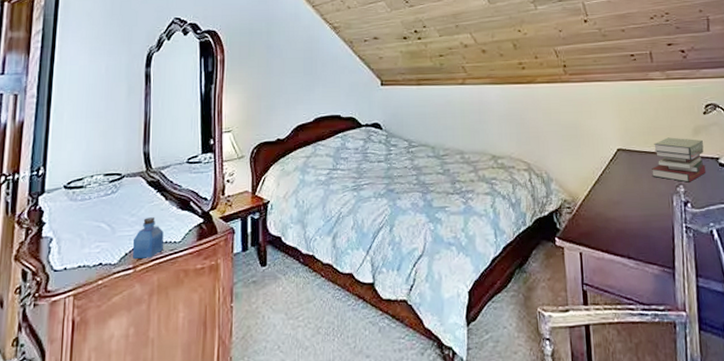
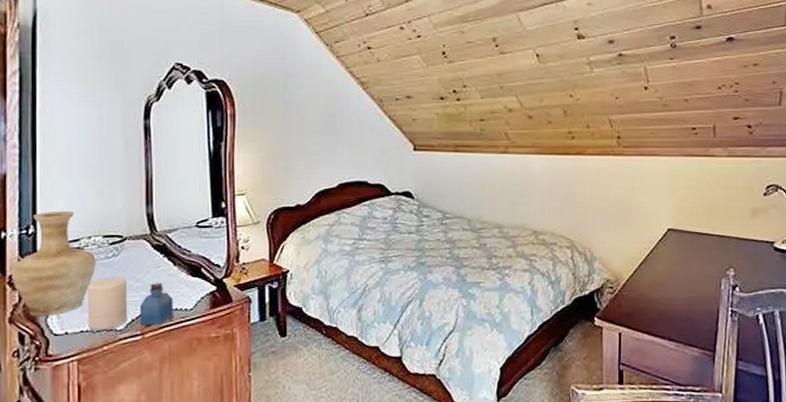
vase: none [20,152,97,254] -> present [11,210,96,318]
candle: none [85,213,123,266] -> present [87,277,128,331]
books: present [652,137,706,183] -> none [702,218,759,266]

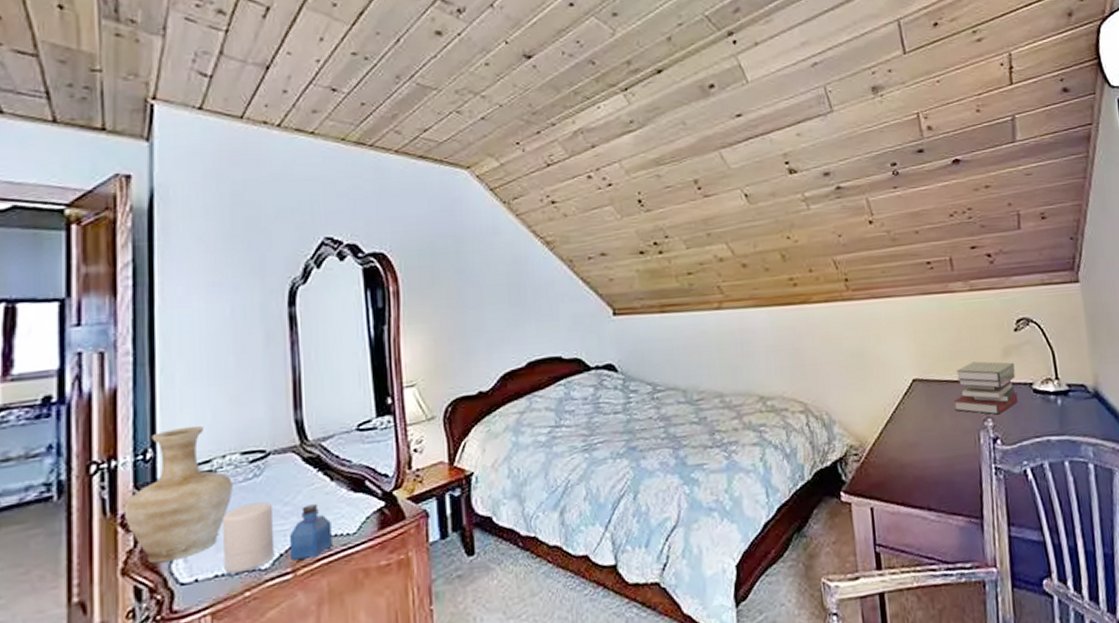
books: none [702,218,759,266] -> present [954,361,1018,415]

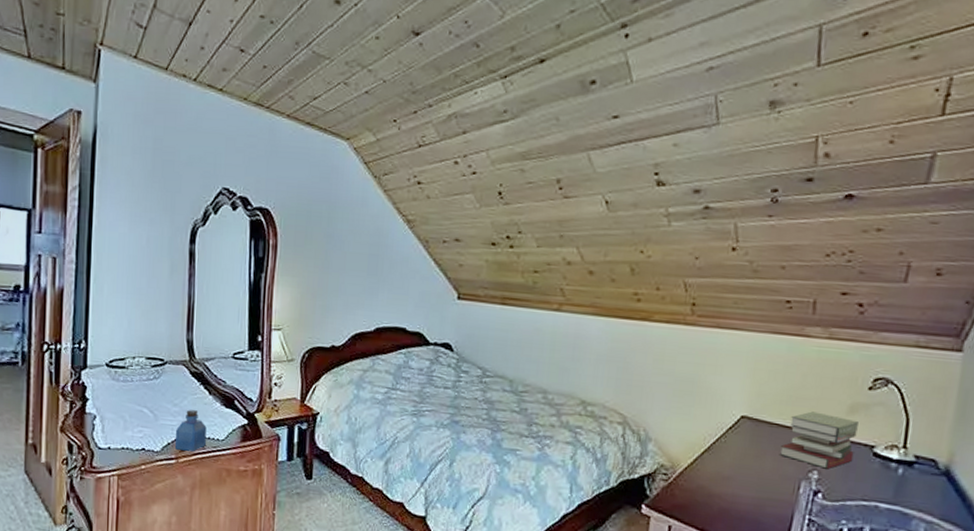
vase: present [124,425,233,564] -> none [64,328,139,430]
candle: present [221,502,275,575] -> none [128,398,165,451]

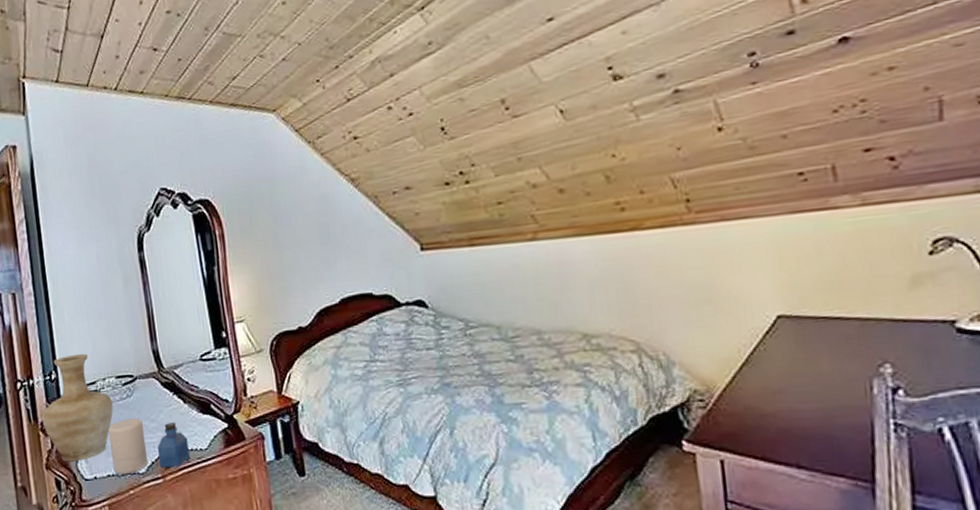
vase: none [64,328,139,430] -> present [41,353,114,463]
candle: none [128,398,165,451] -> present [108,418,148,475]
books: present [780,411,859,469] -> none [836,293,932,360]

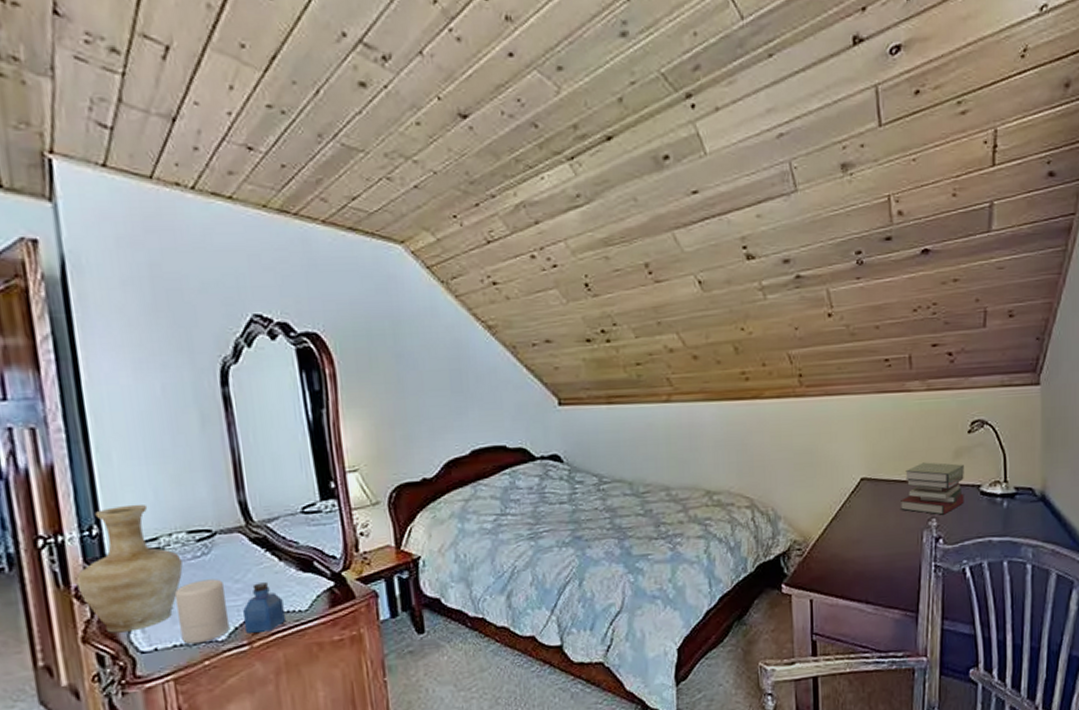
books: none [836,293,932,360] -> present [901,462,964,515]

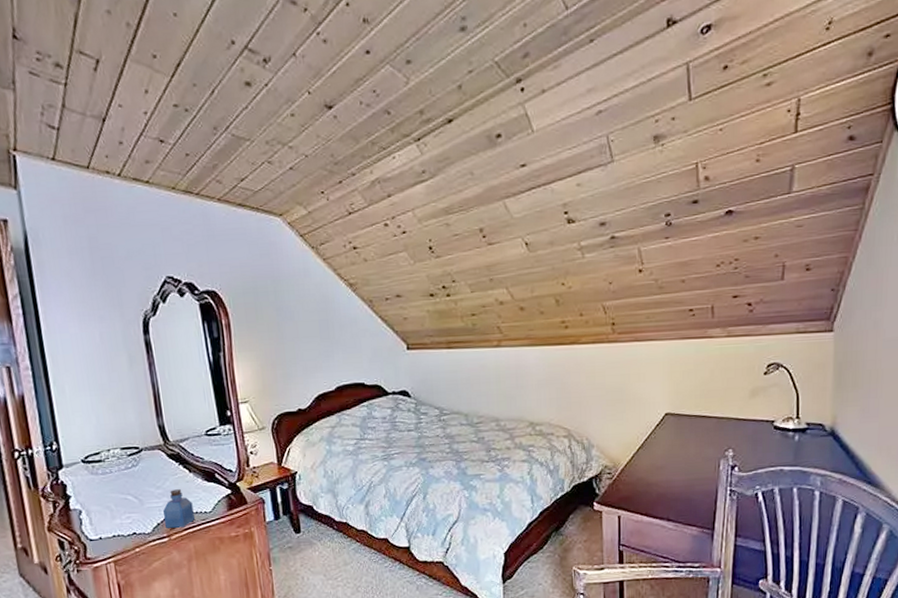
vase: present [76,504,183,634] -> none [42,426,119,526]
candle: present [174,579,230,645] -> none [113,485,154,536]
books: present [901,462,964,515] -> none [701,400,759,446]

